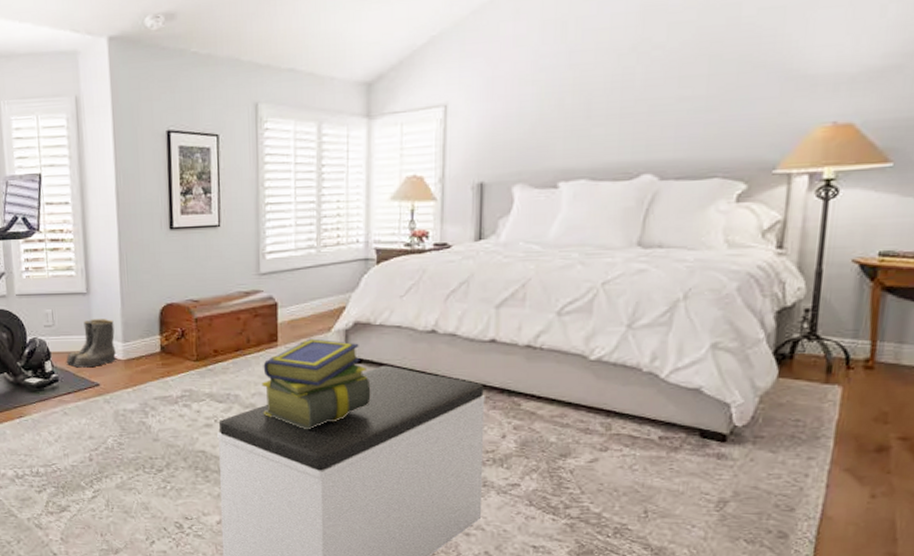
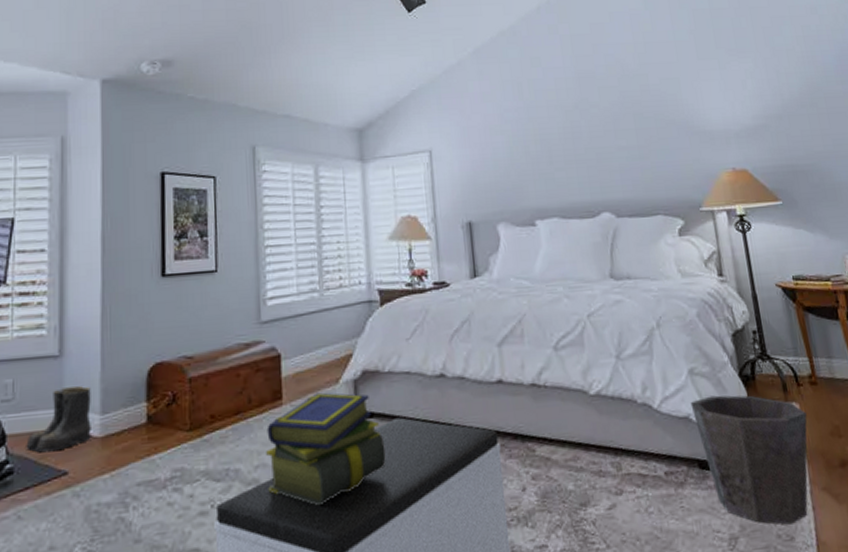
waste bin: none [705,371,849,497] -> present [690,395,808,525]

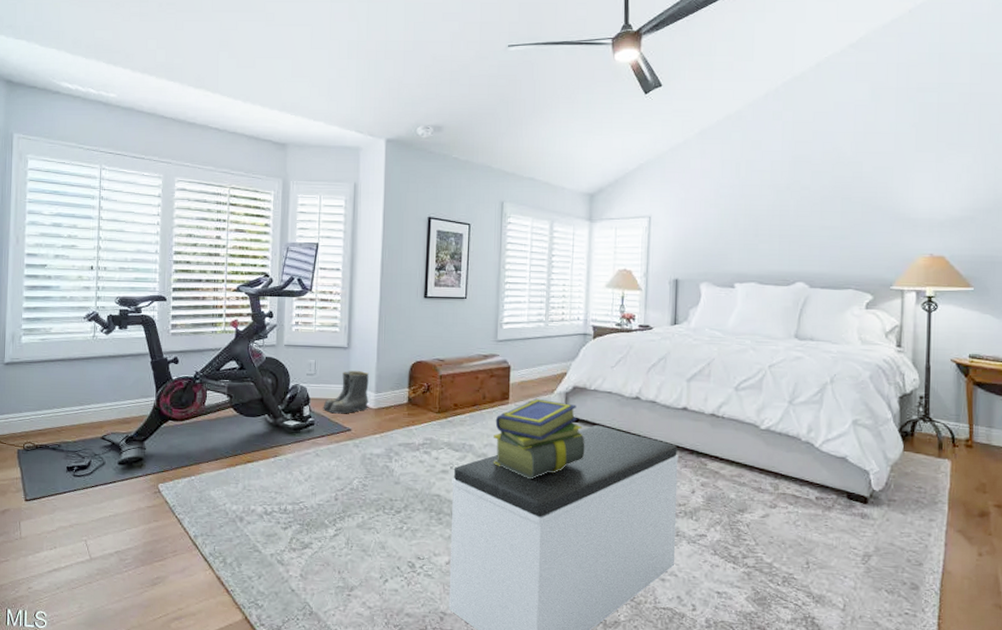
waste bin: present [690,395,808,525] -> none [849,444,956,553]

